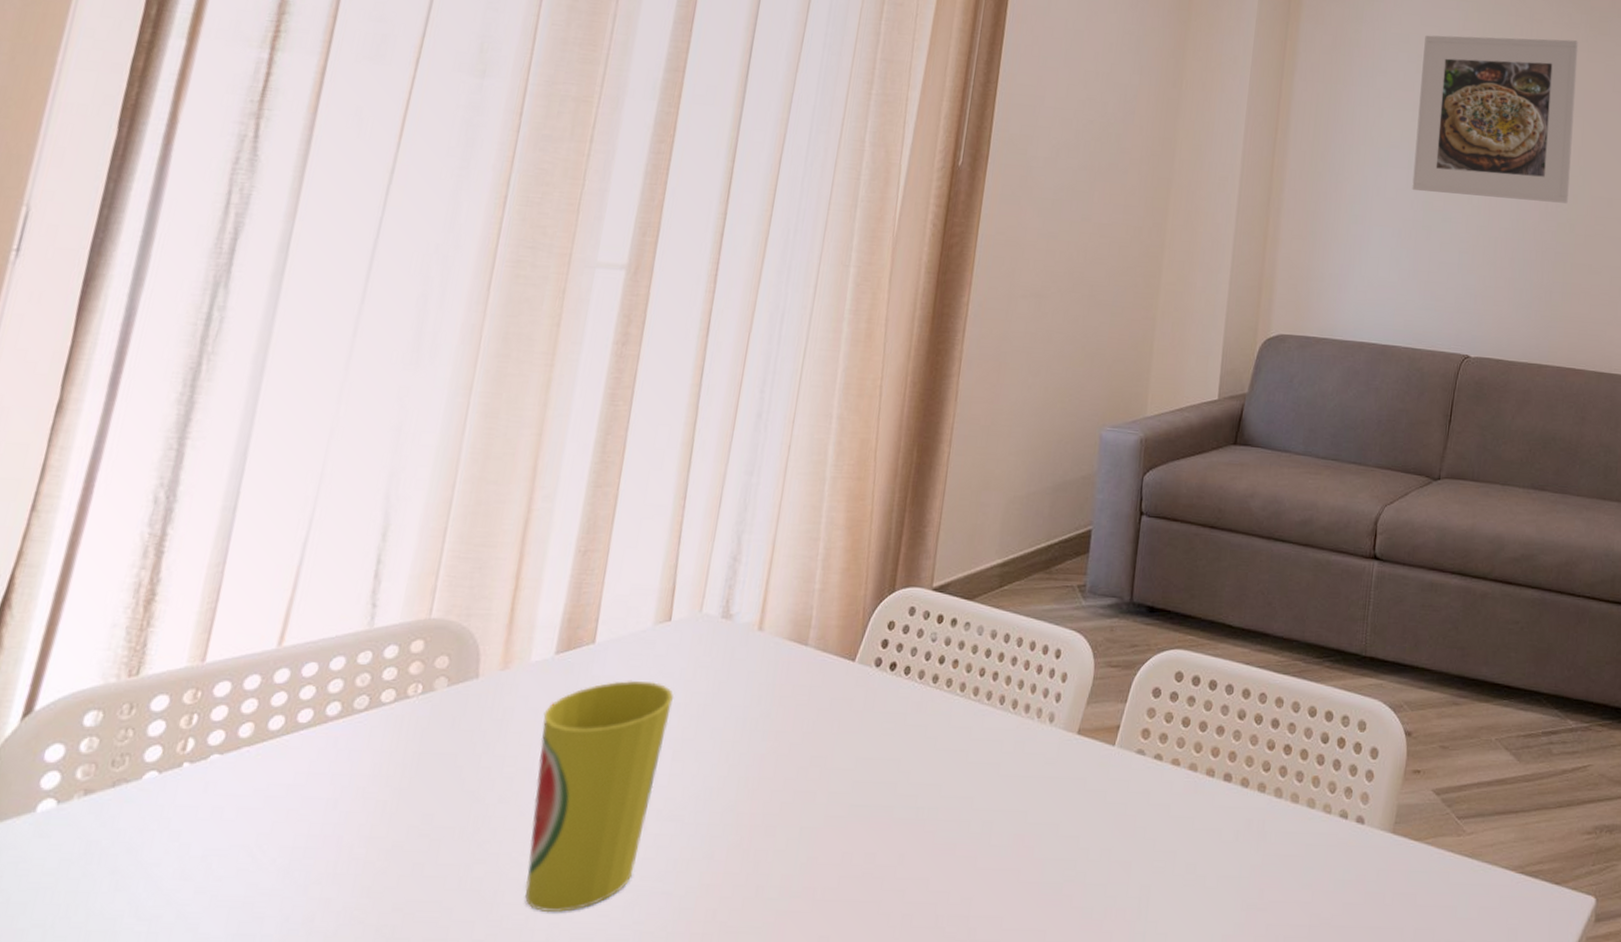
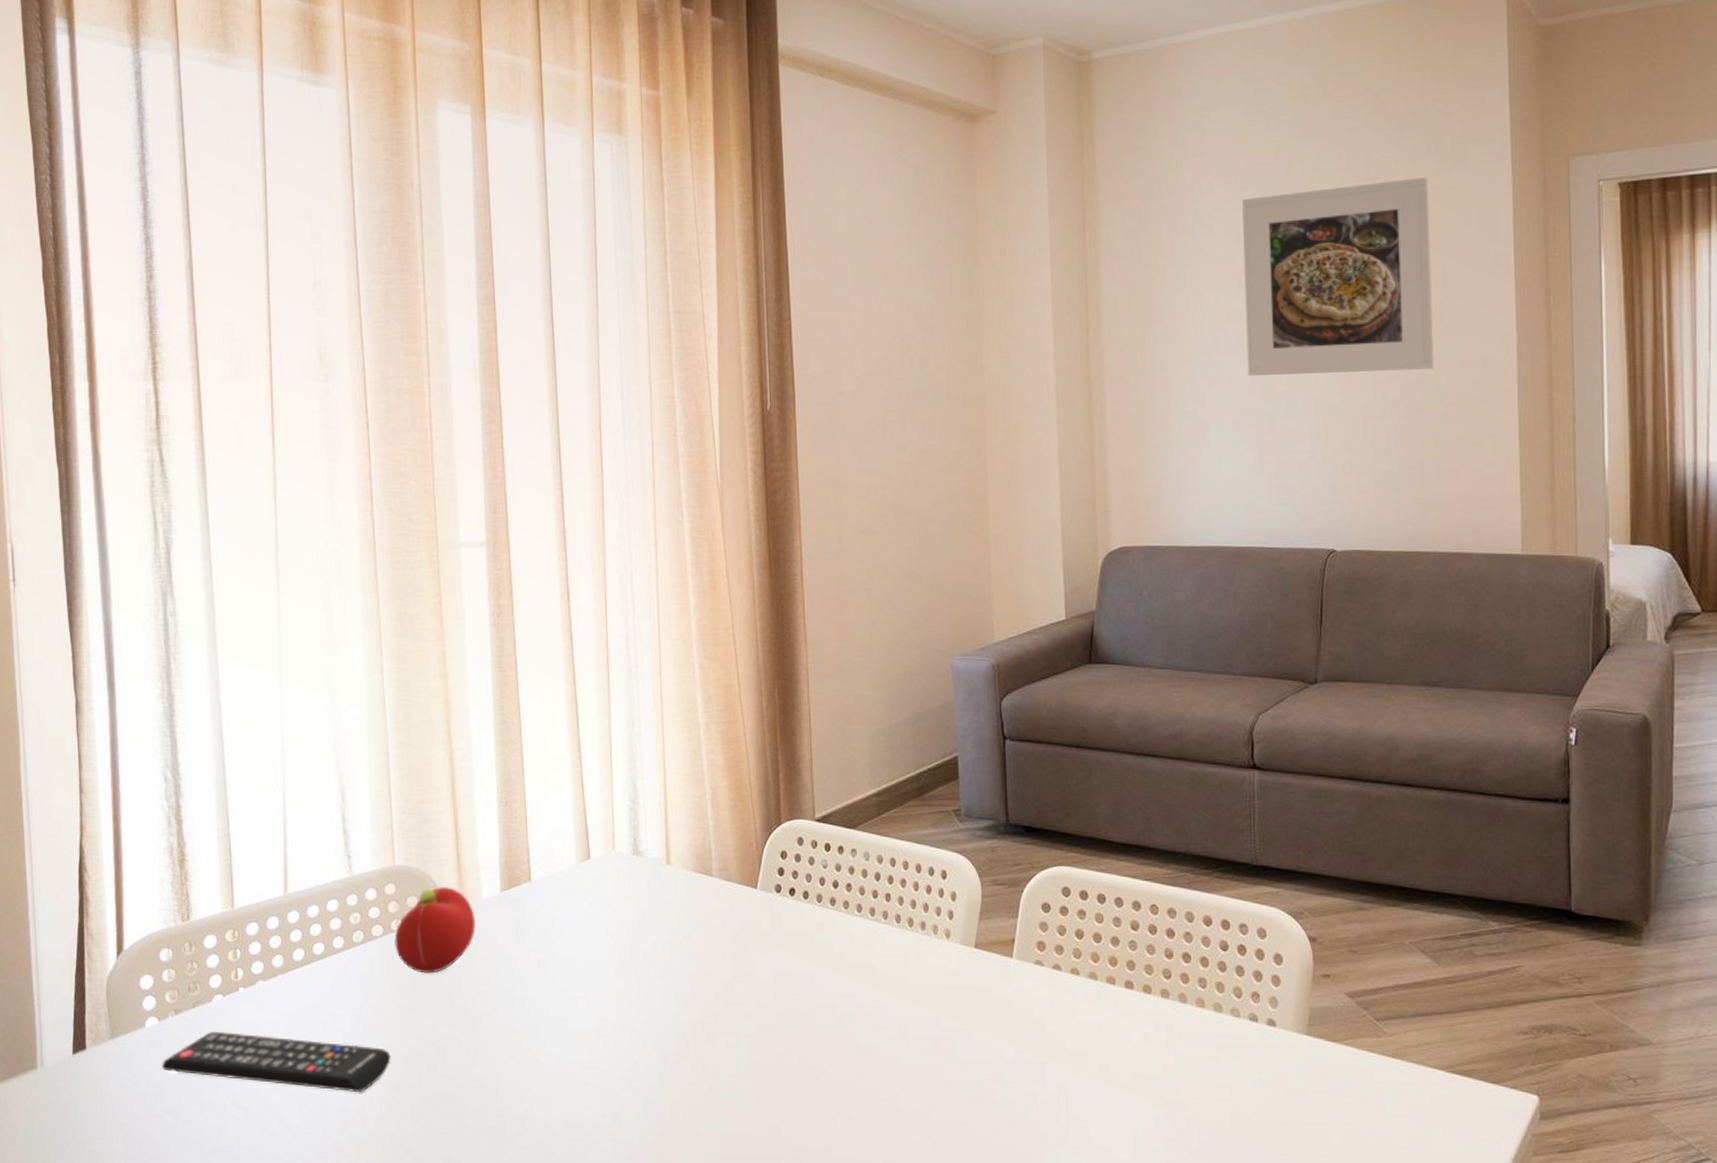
remote control: none [44,818,367,897] -> present [161,1031,391,1092]
fruit: none [406,645,517,750] -> present [394,886,476,974]
cup: present [524,680,674,913] -> none [502,911,607,1105]

